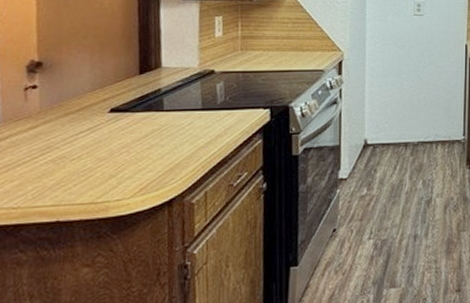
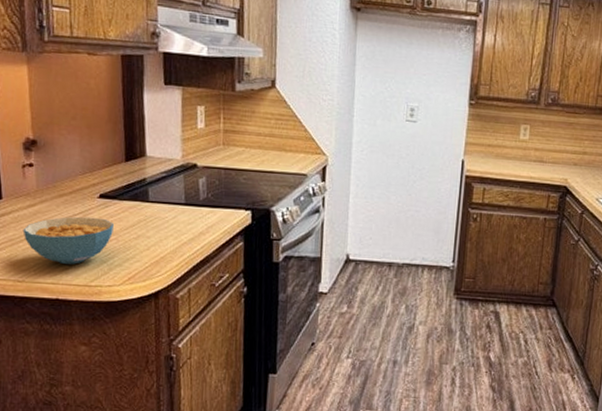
cereal bowl: none [21,132,125,184] -> present [22,216,114,264]

